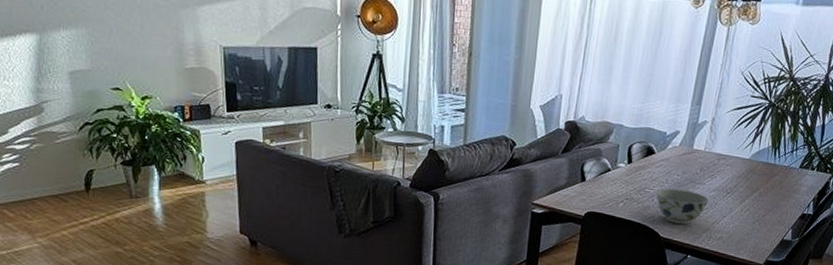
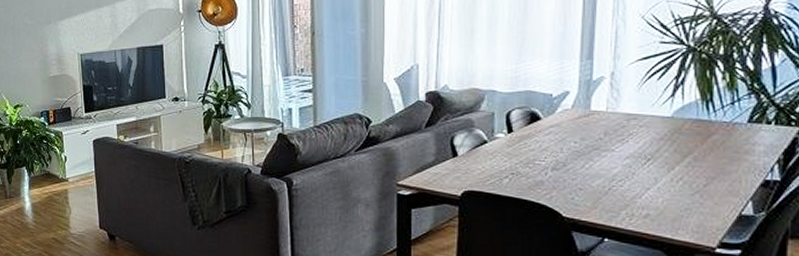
bowl: present [656,188,709,224] -> none [550,159,622,200]

